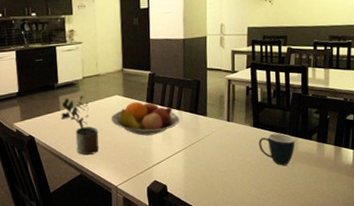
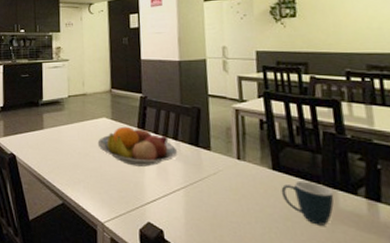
potted plant: present [61,95,100,156] -> none [44,114,85,182]

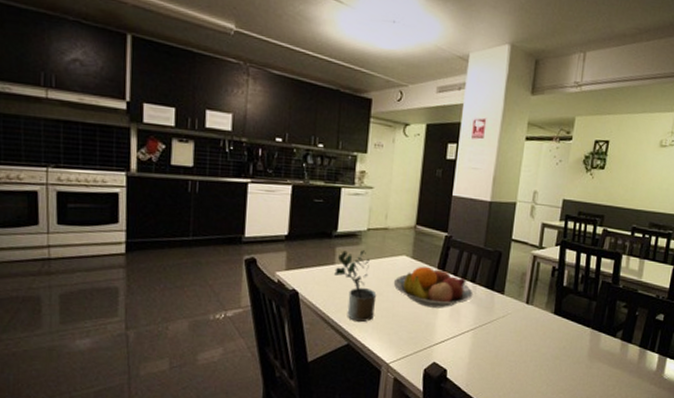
potted plant: none [44,114,85,182] -> present [334,249,377,323]
mug: present [281,180,335,226] -> none [557,324,598,363]

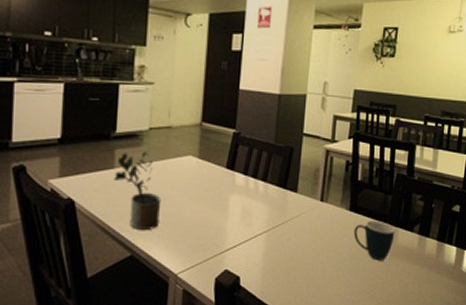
fruit bowl: present [393,266,474,308] -> none [179,166,265,211]
mug: none [557,324,598,363] -> present [353,220,395,261]

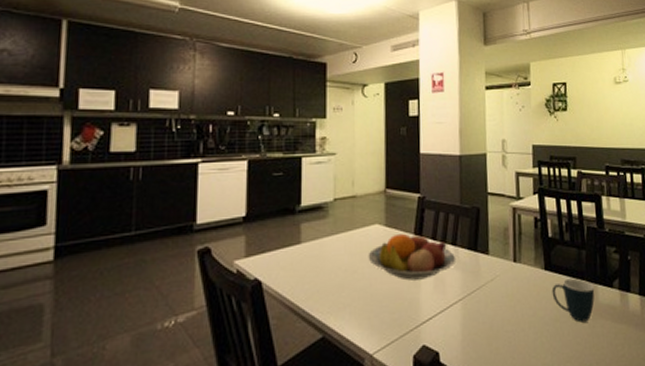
potted plant: present [114,150,162,231] -> none [301,222,351,309]
fruit bowl: none [179,166,265,211] -> present [368,232,456,281]

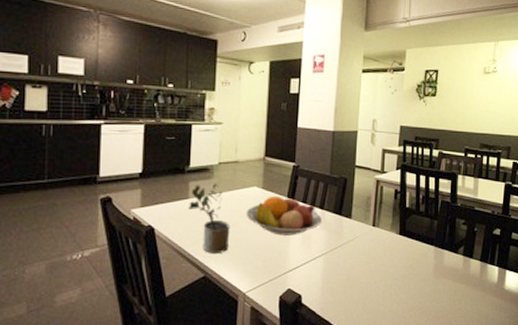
potted plant: none [301,222,351,309] -> present [189,182,231,254]
mug: present [551,278,595,323] -> none [403,243,442,280]

